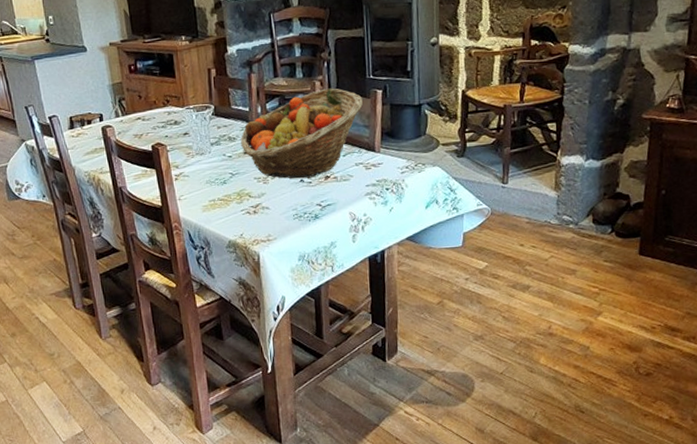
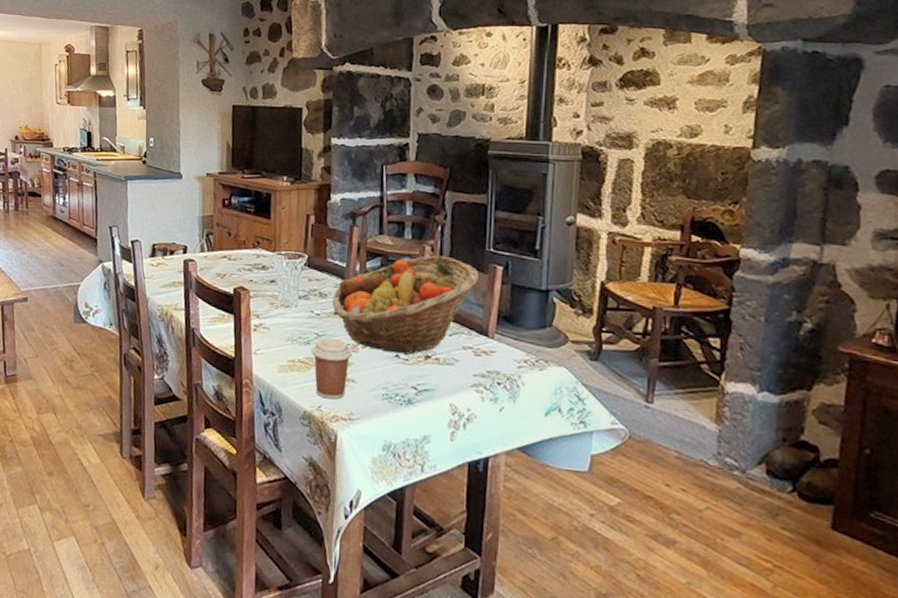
coffee cup: none [228,175,263,227] -> present [311,338,352,400]

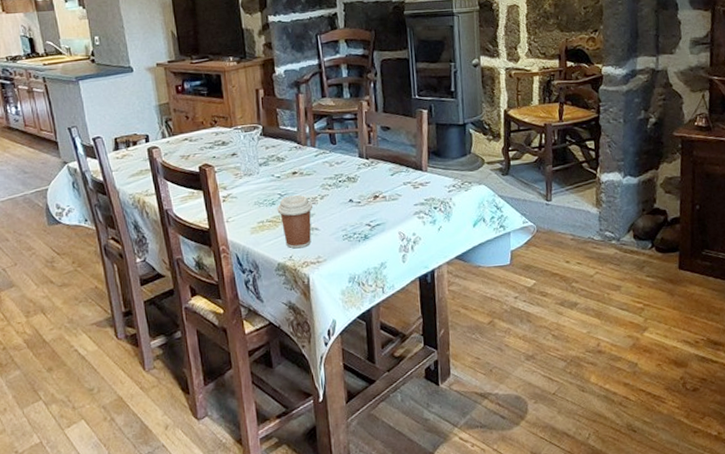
fruit basket: present [332,255,478,355] -> none [289,108,409,199]

